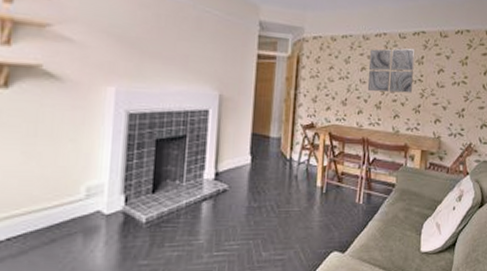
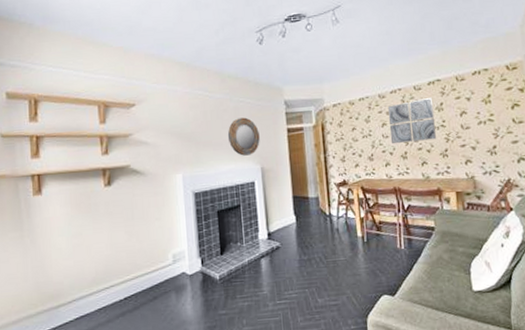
home mirror: none [183,30,224,78] -> present [227,117,260,156]

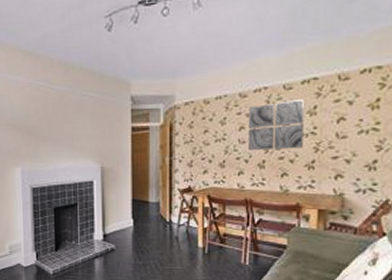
home mirror: present [227,117,260,156] -> none [68,112,102,154]

